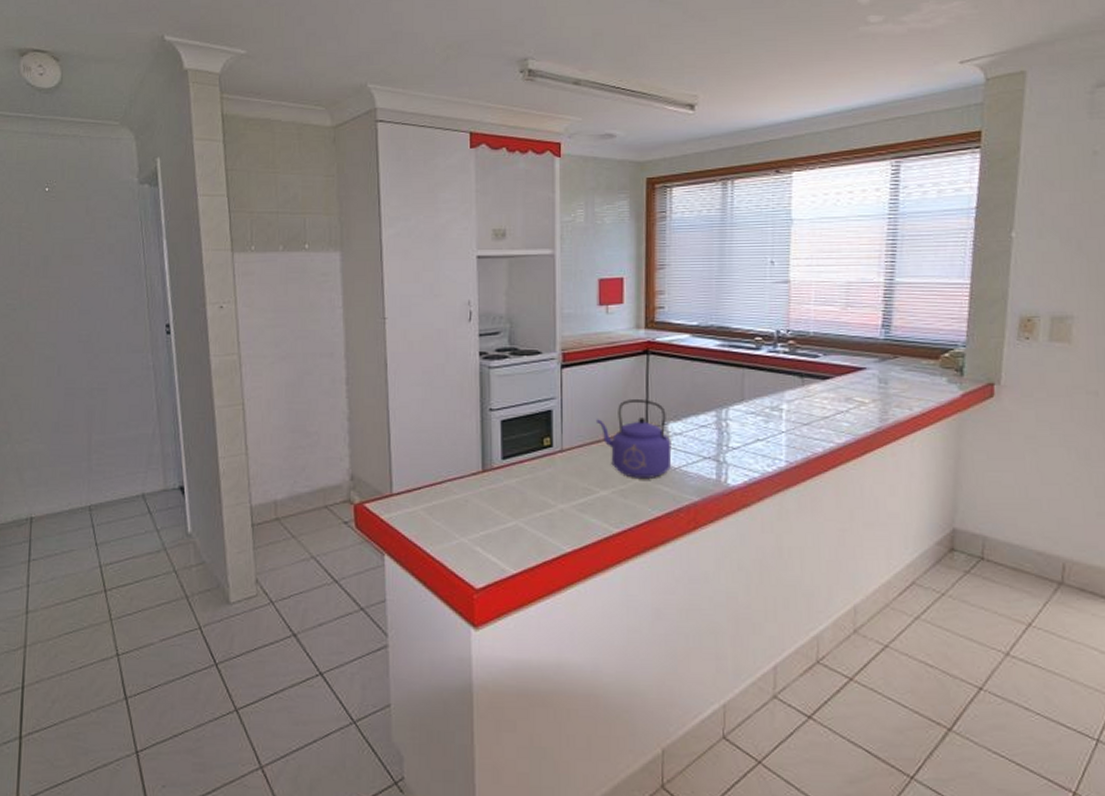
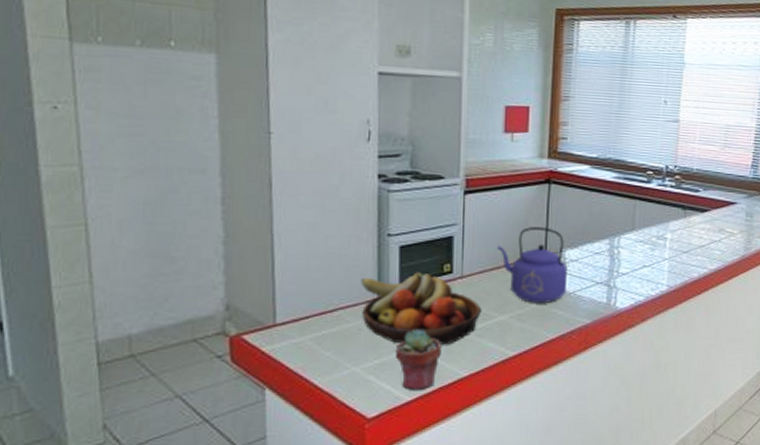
fruit bowl: none [466,446,583,519] -> present [361,272,482,345]
potted succulent: none [499,502,544,563] -> present [395,329,442,390]

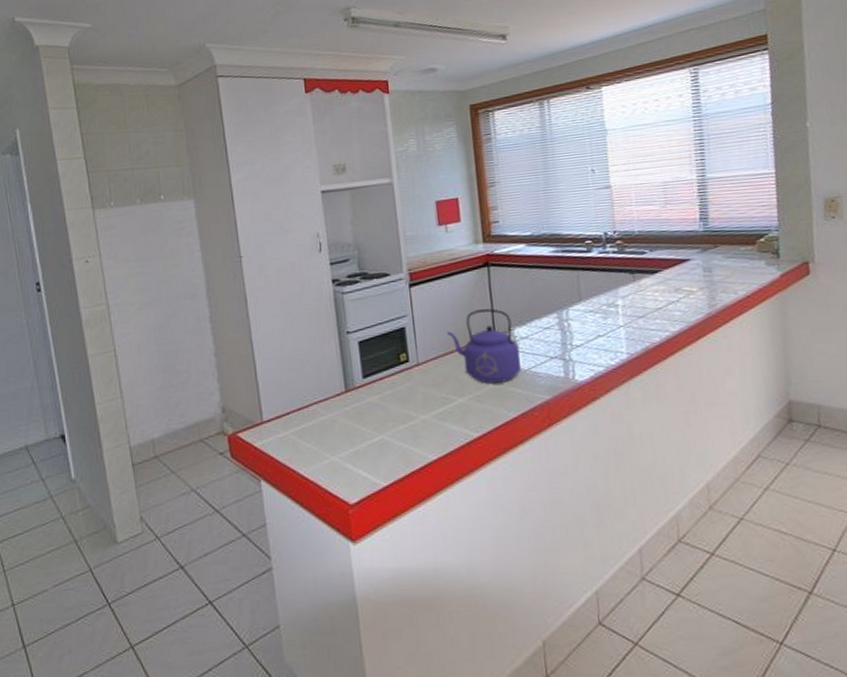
fruit bowl: present [361,272,482,345] -> none [329,364,441,432]
potted succulent: present [395,329,442,390] -> none [366,417,409,476]

